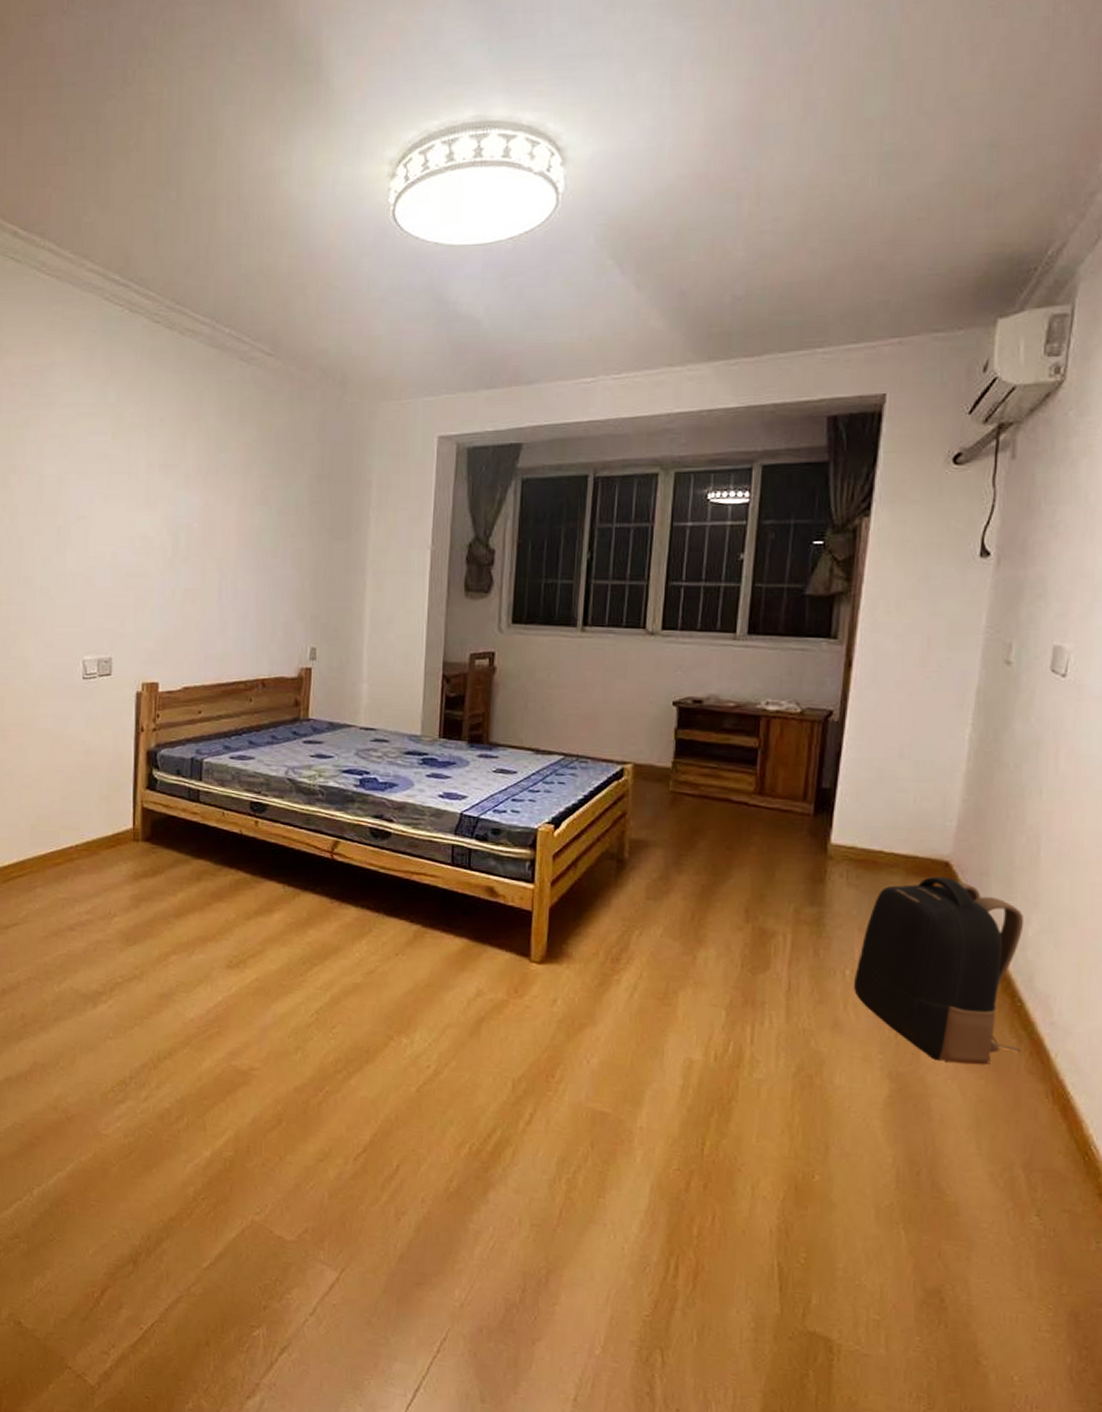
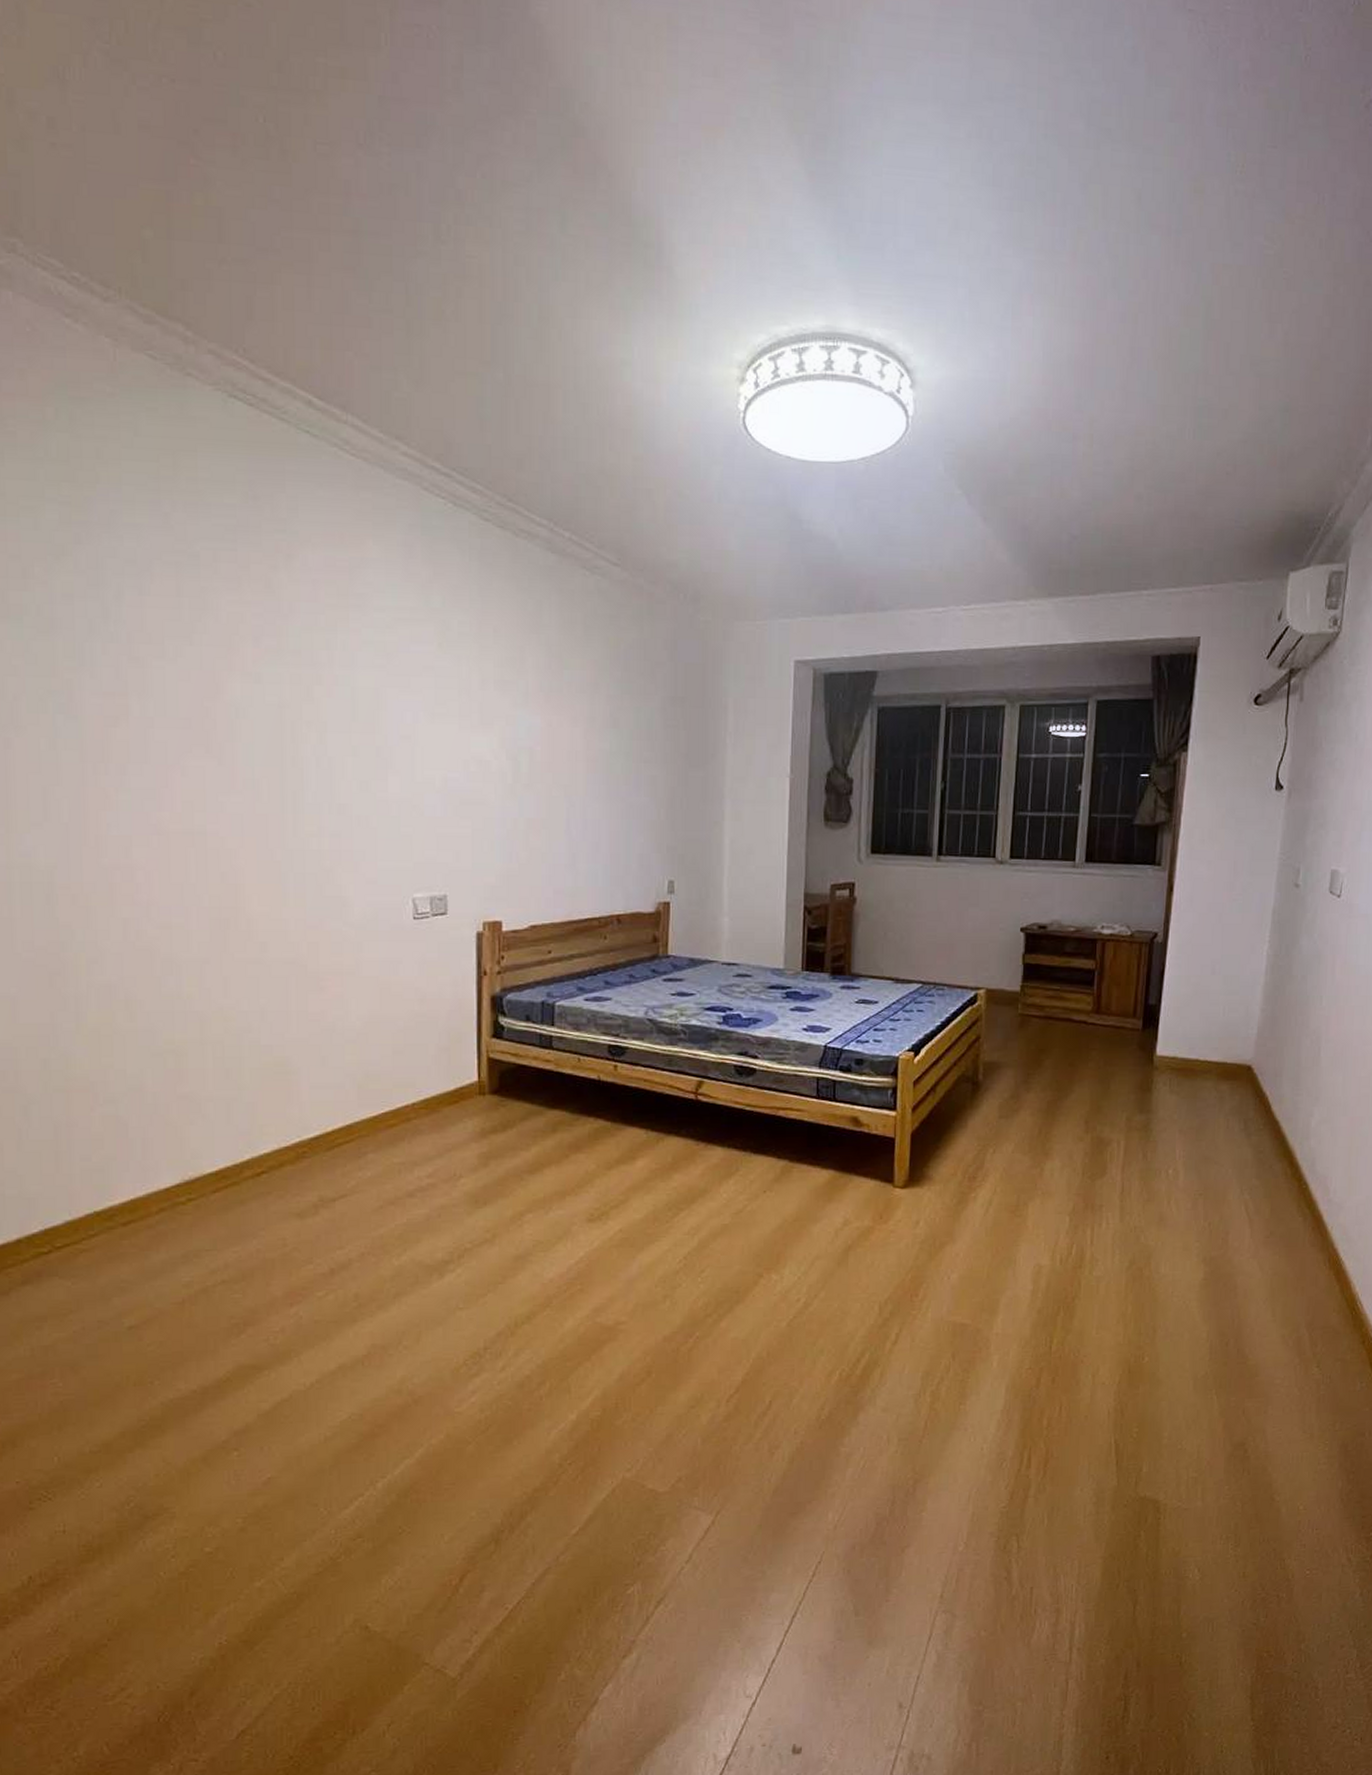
backpack: present [854,876,1025,1065] -> none [1176,1079,1309,1244]

